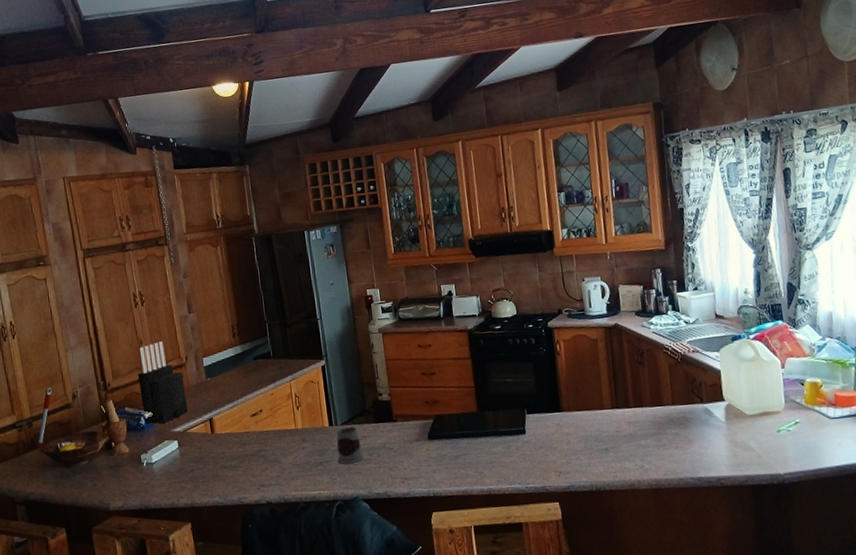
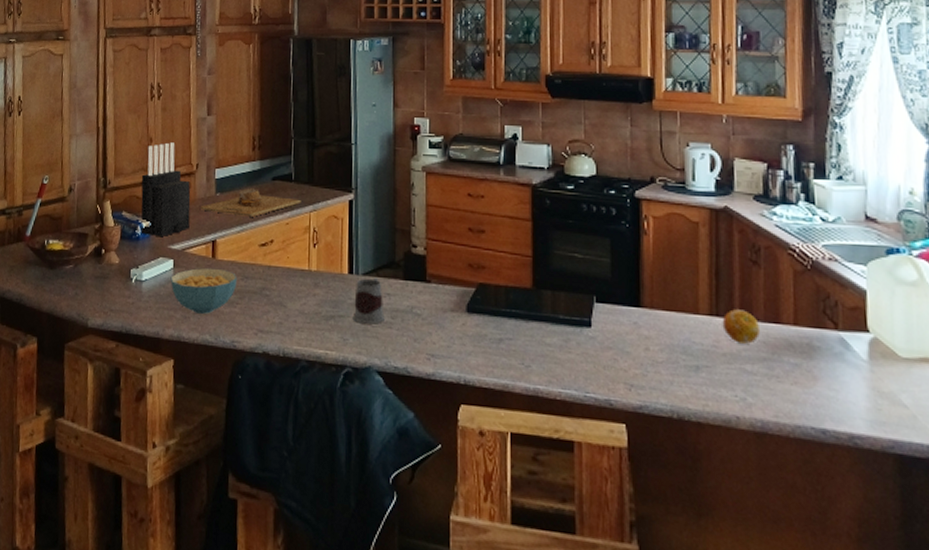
cereal bowl: none [177,441,236,481] -> present [170,268,238,314]
cutting board: none [194,369,282,395] -> present [199,188,301,217]
fruit: none [621,400,649,426] -> present [722,309,760,344]

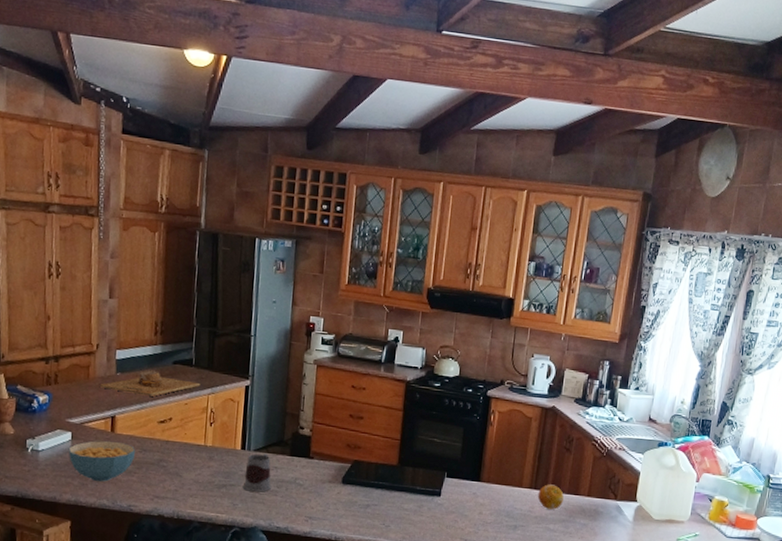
knife block: present [141,142,191,238] -> none [37,321,90,411]

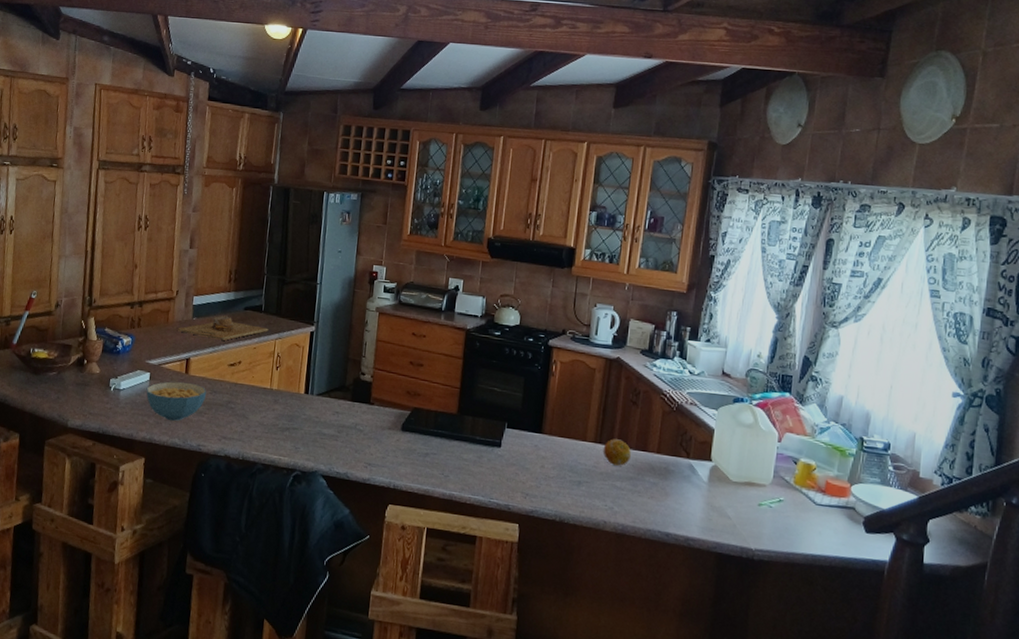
mug: present [242,453,271,492] -> none [305,398,333,437]

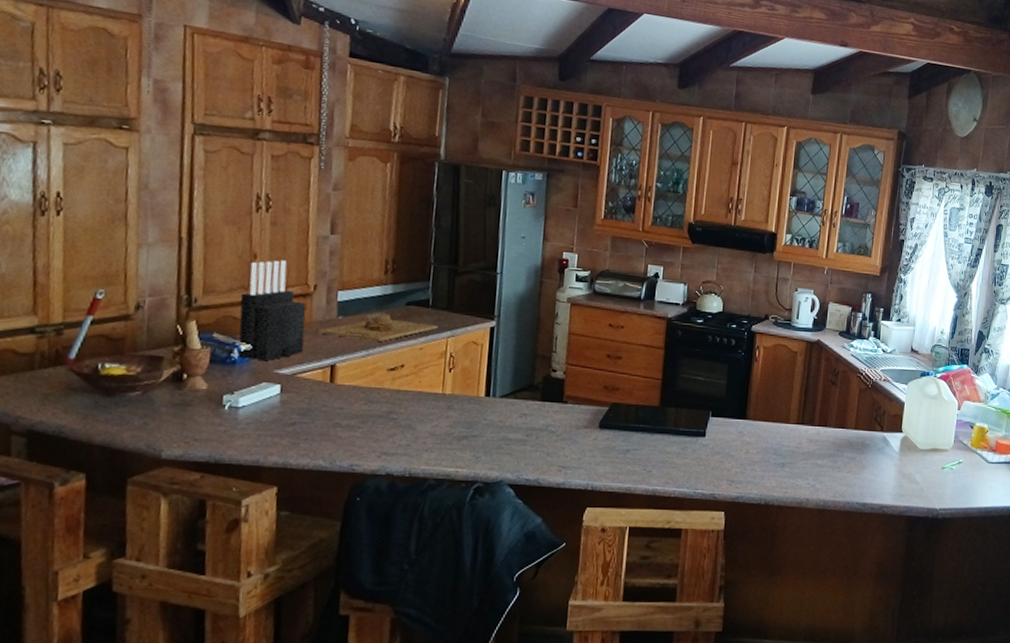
knife block: none [121,270,170,353] -> present [238,260,306,362]
cereal bowl: present [146,381,207,421] -> none [275,392,360,439]
fruit: present [602,438,631,466] -> none [805,419,831,445]

